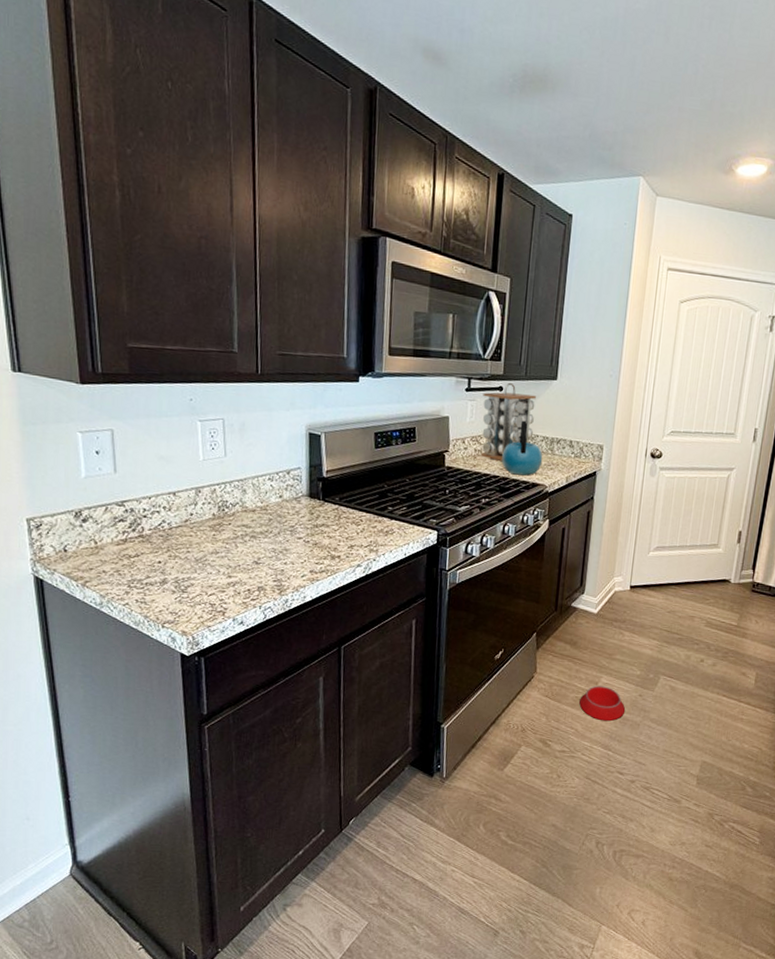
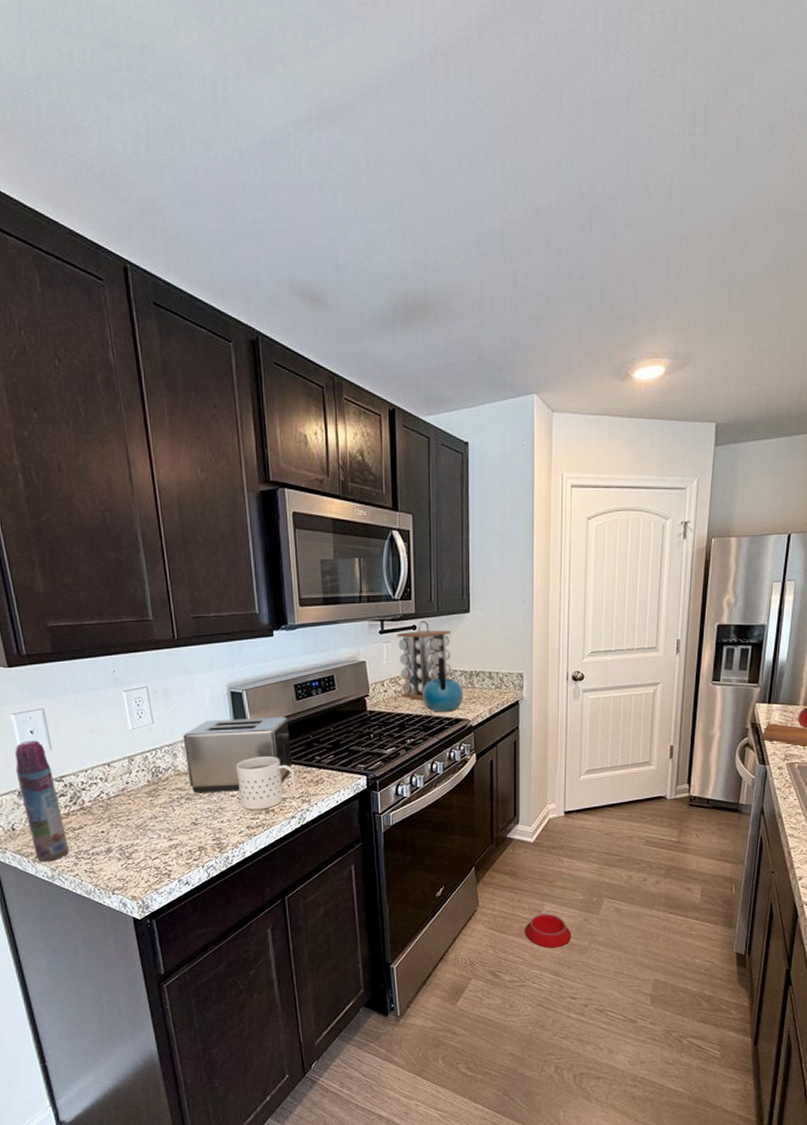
whipped cream can: none [75,460,122,588] -> present [15,740,69,862]
toaster: none [254,459,365,534] -> present [183,717,292,793]
mug: none [305,500,367,555] -> present [235,755,297,810]

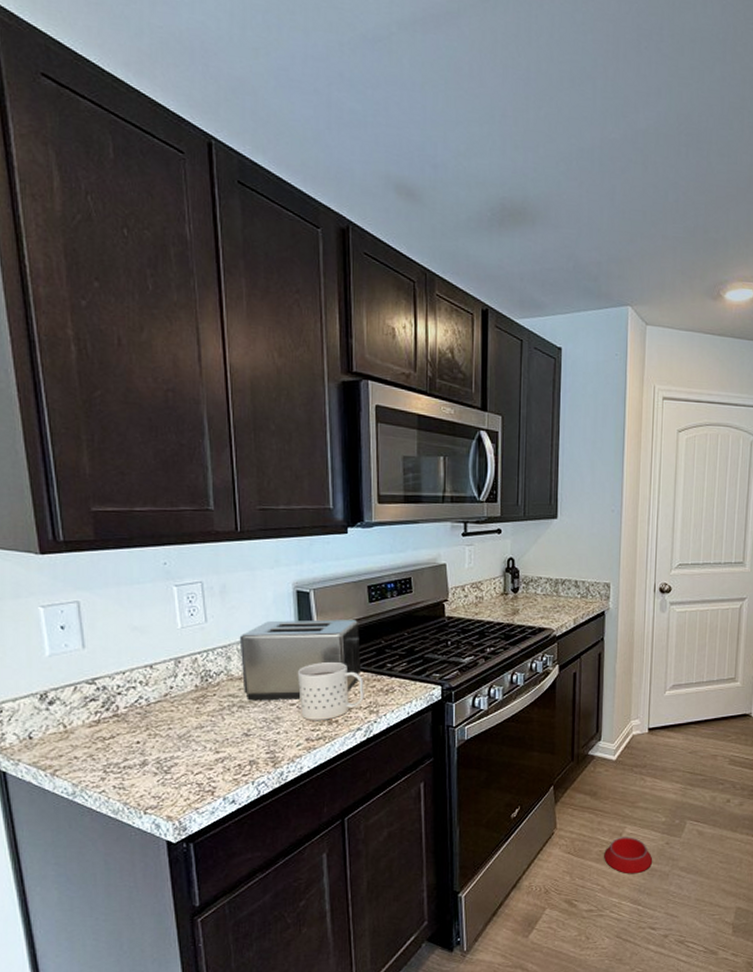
whipped cream can: present [15,740,69,862] -> none [39,637,96,777]
spice rack: present [397,620,452,701] -> none [480,524,538,608]
kettle: present [422,657,464,712] -> none [505,563,548,620]

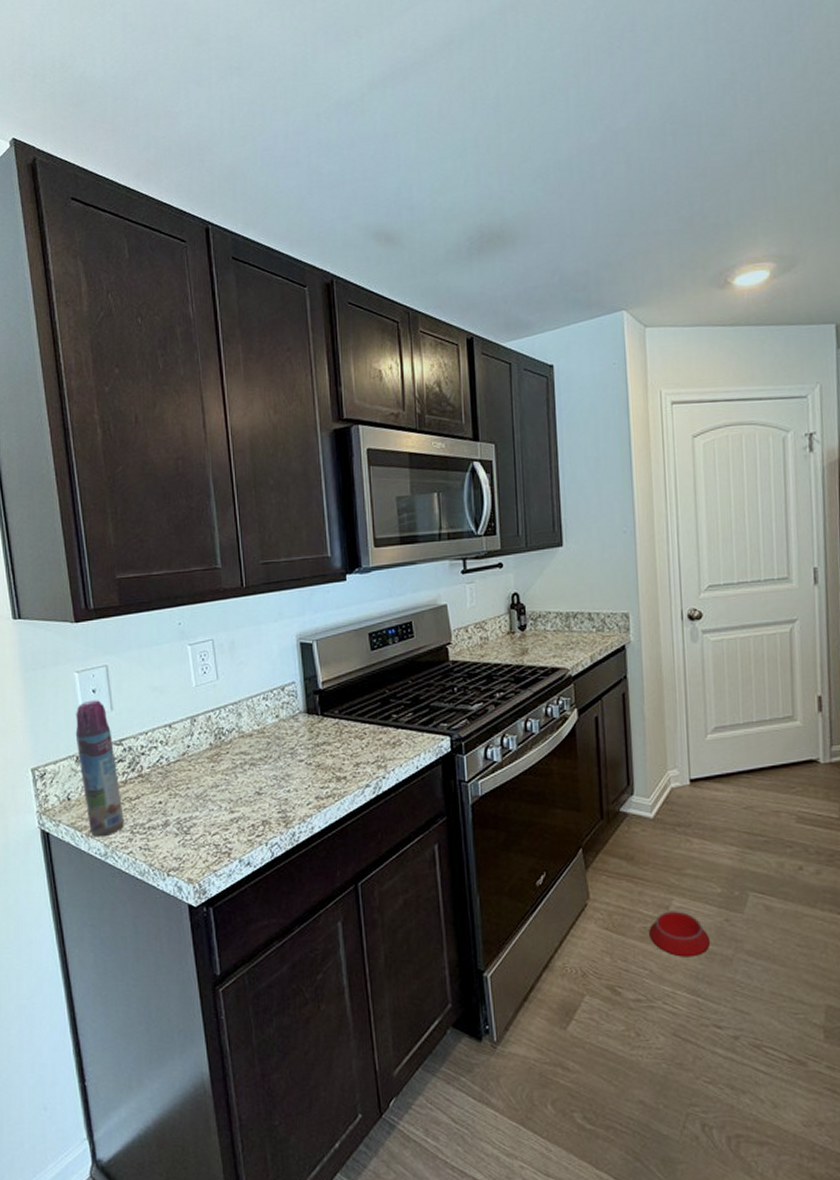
whipped cream can: none [39,637,96,777] -> present [75,700,124,837]
toaster: present [239,619,361,701] -> none [248,670,366,758]
mug: present [297,661,365,720] -> none [304,714,371,777]

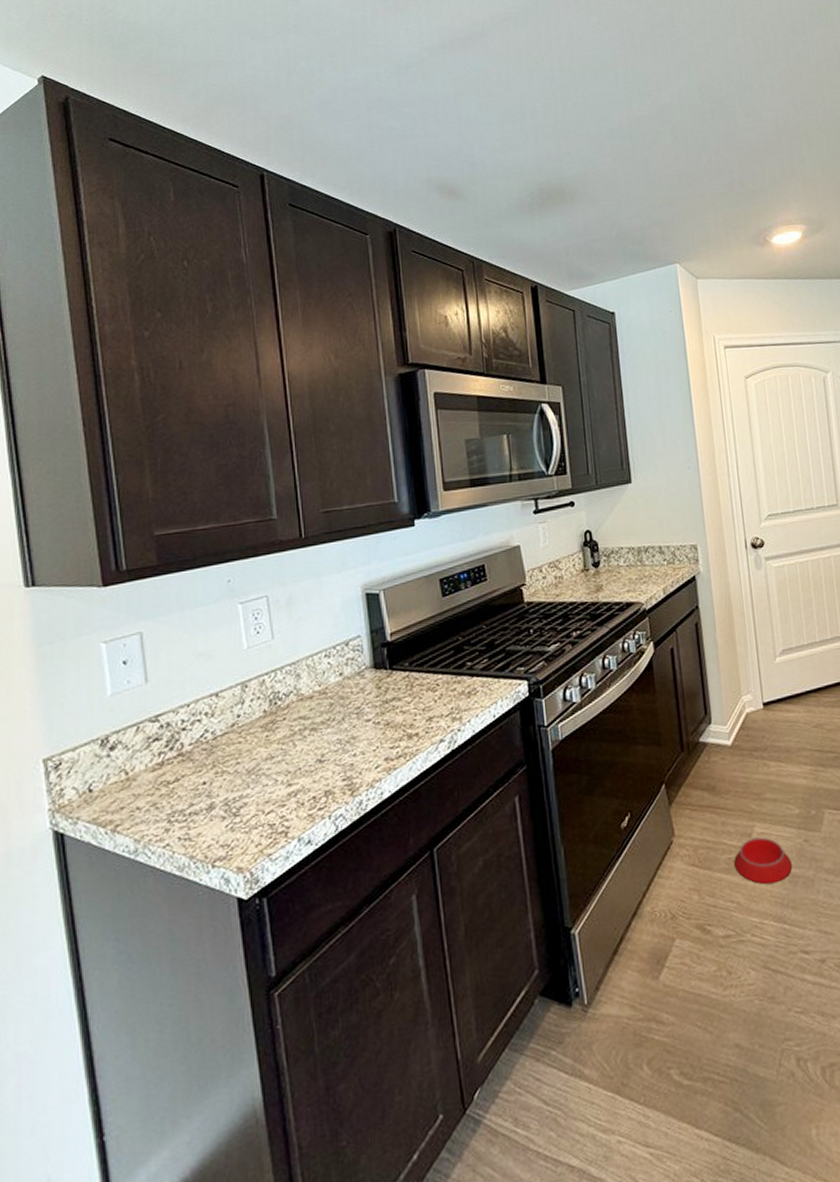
whipped cream can: present [75,700,124,837] -> none [100,672,159,833]

